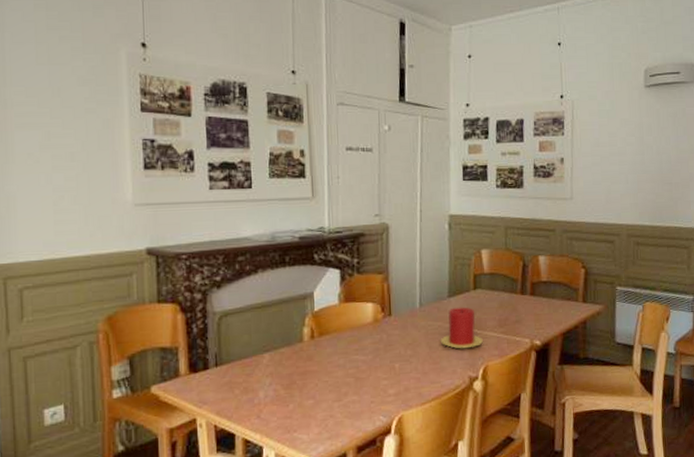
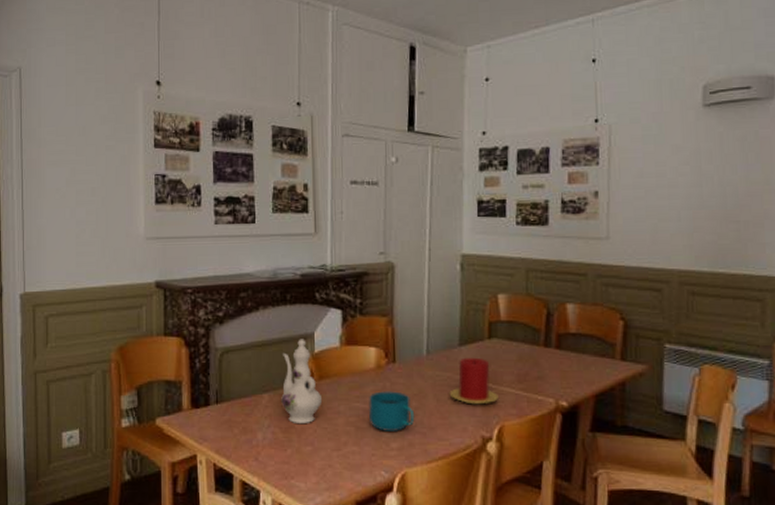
ewer: none [282,298,323,380] -> present [281,339,323,424]
cup: none [366,342,410,380] -> present [368,391,415,431]

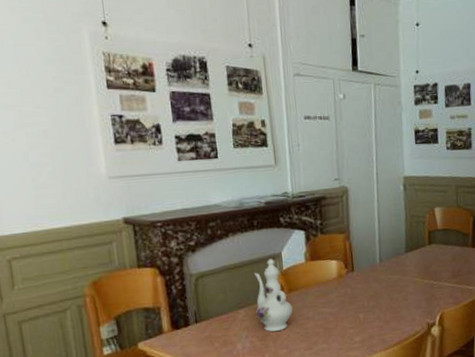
cup: present [368,391,415,431] -> none [333,295,373,329]
candle: present [449,357,498,405] -> none [399,260,439,299]

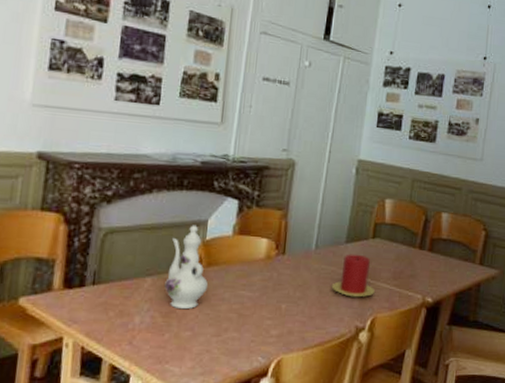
candle: none [399,260,439,299] -> present [331,254,375,298]

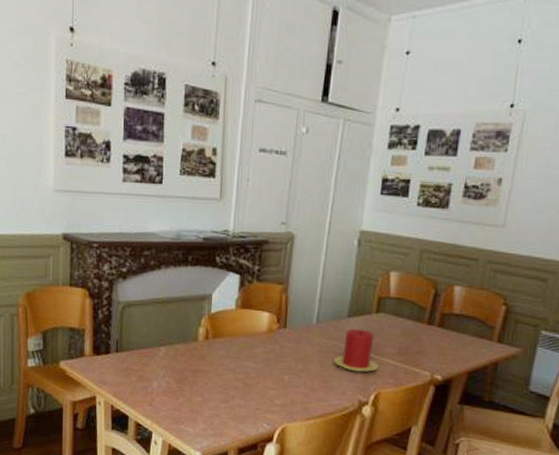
ewer: present [164,225,209,310] -> none [177,299,215,377]

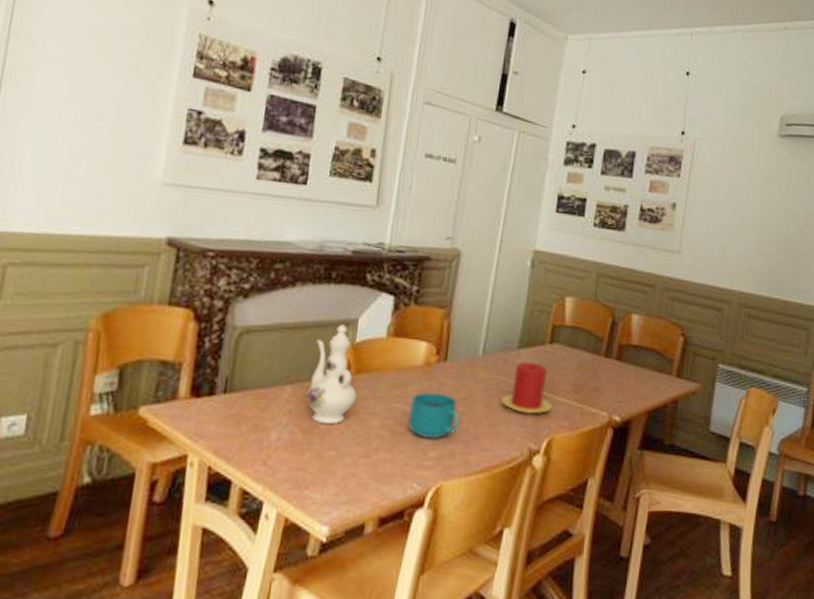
ewer: none [177,299,215,377] -> present [306,324,357,425]
cup: none [256,353,299,390] -> present [408,392,460,439]

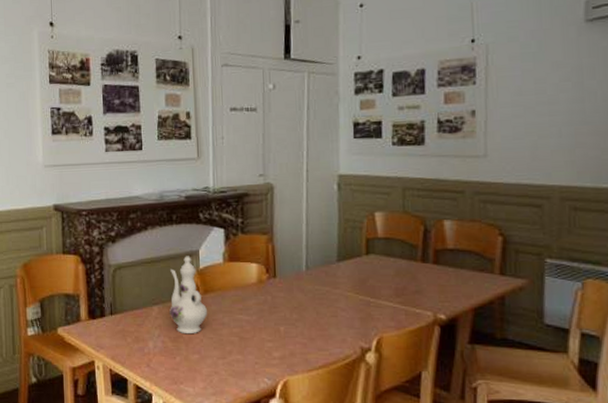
cup: present [408,392,460,439] -> none [251,304,296,342]
candle: present [500,361,552,414] -> none [328,272,376,317]

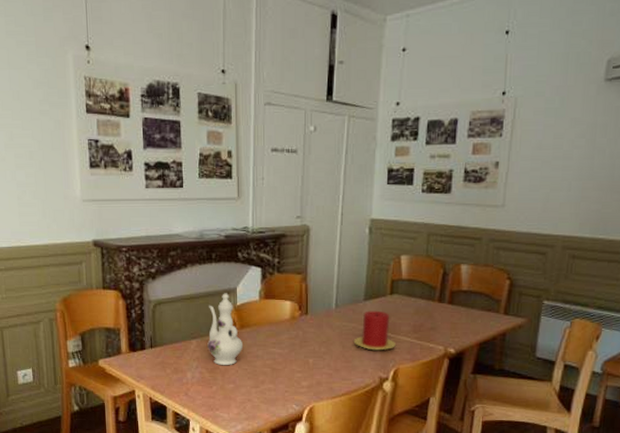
candle: none [328,272,376,317] -> present [353,310,396,351]

